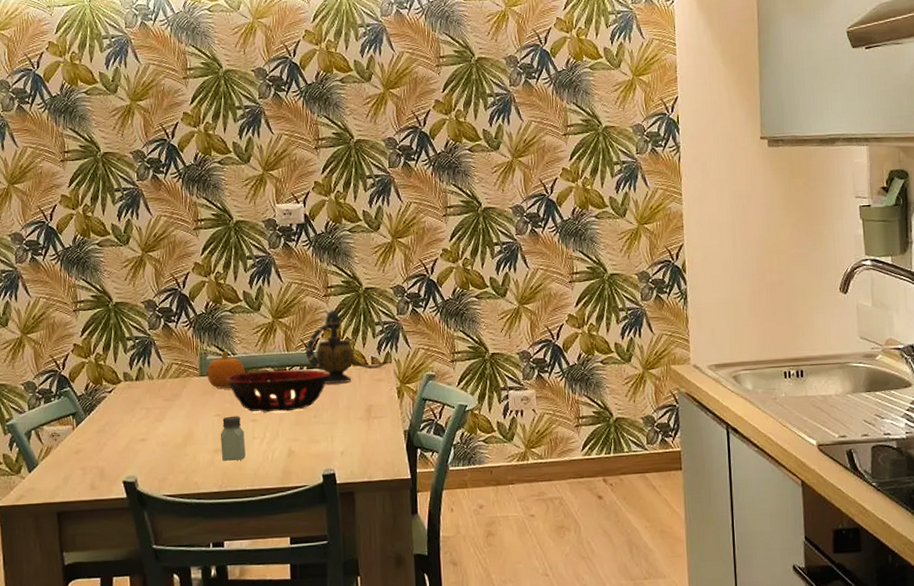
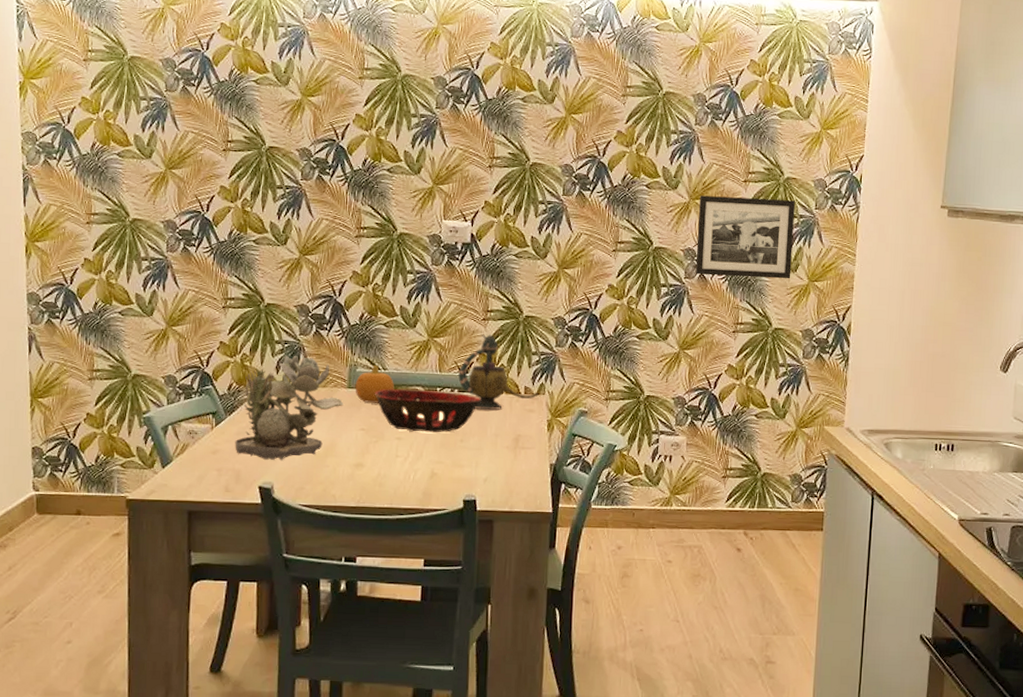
succulent plant: none [96,349,198,454] -> present [235,355,344,460]
saltshaker: present [220,416,246,461] -> none [362,431,388,477]
picture frame: none [522,148,620,230] -> present [695,195,795,279]

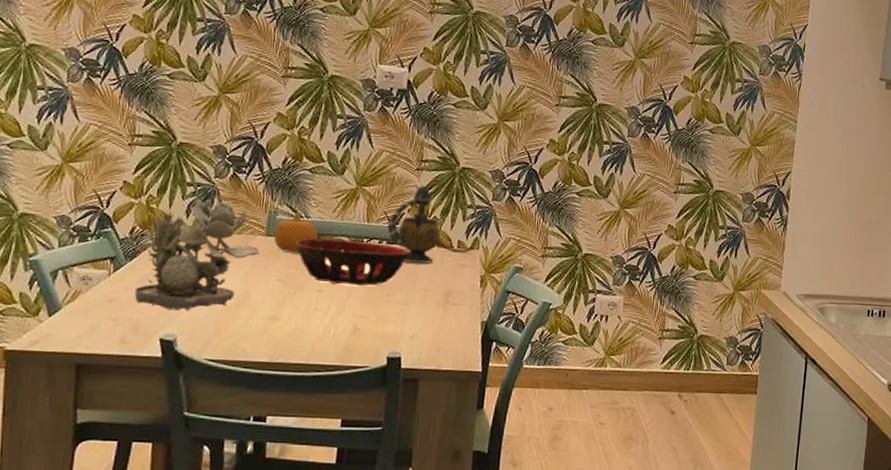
picture frame: present [695,195,795,279] -> none [638,54,740,142]

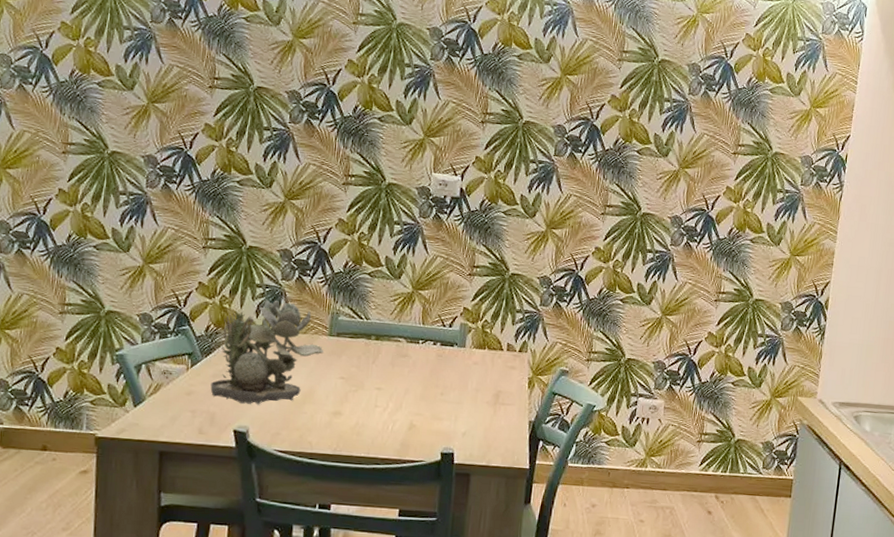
fruit: present [273,212,318,253] -> none [336,314,377,353]
decorative bowl: present [295,238,411,286] -> none [355,338,463,385]
teapot: present [387,184,473,264] -> none [441,289,522,365]

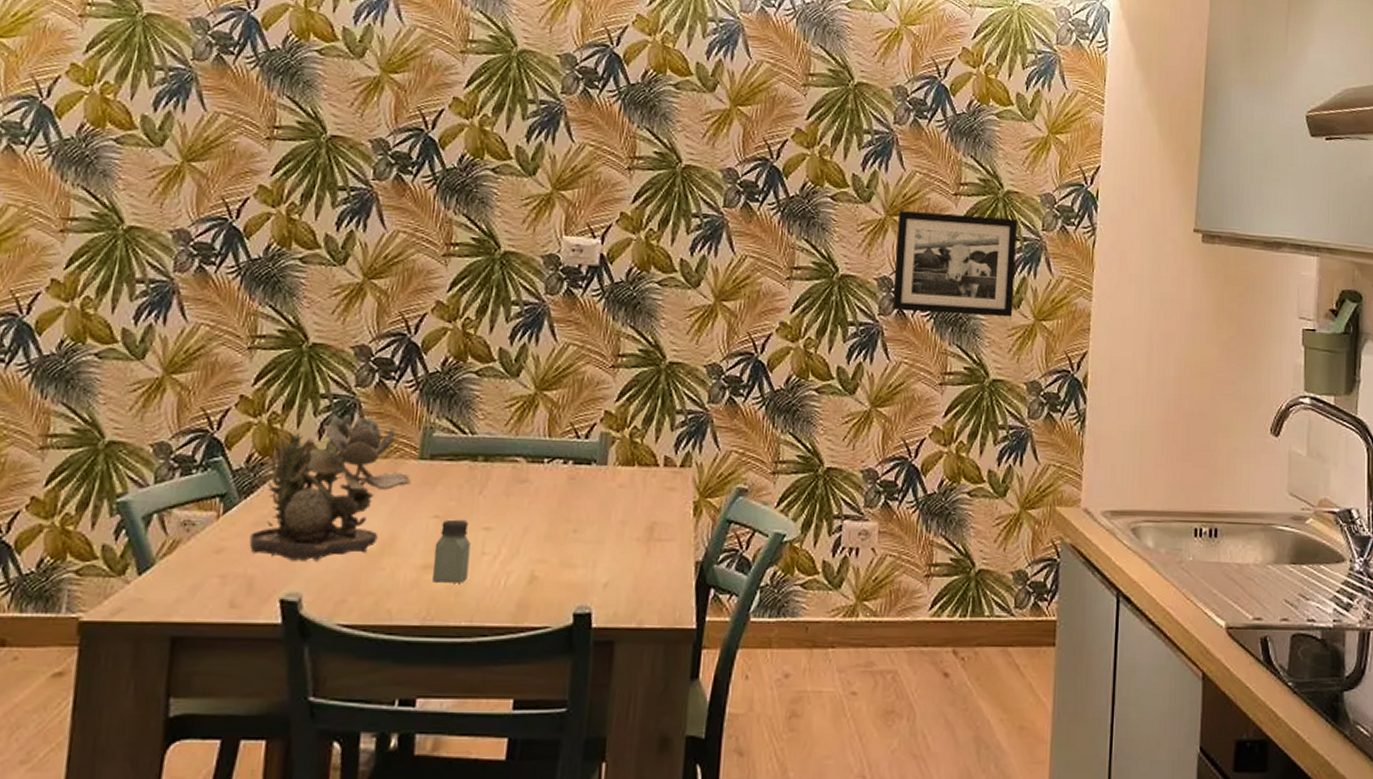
saltshaker: none [340,380,367,426] -> present [432,519,471,583]
picture frame: none [681,164,782,252] -> present [892,211,1017,318]

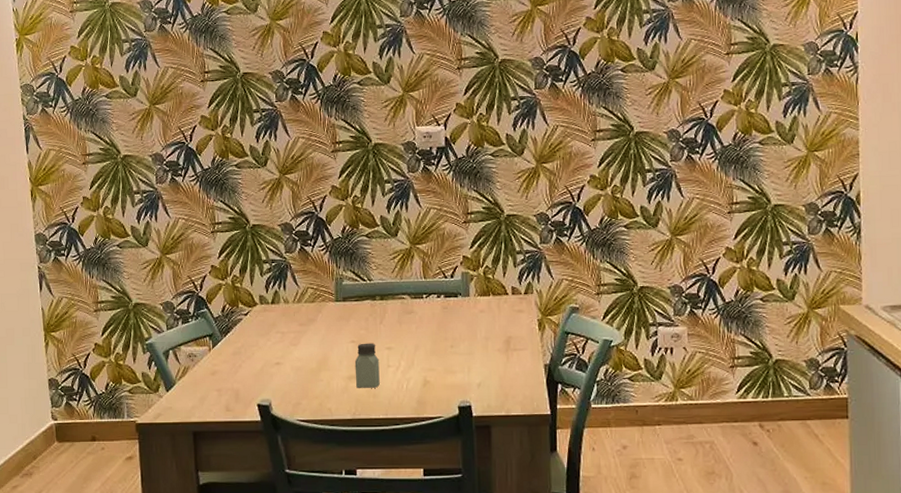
succulent plant: present [249,414,412,562] -> none [232,273,333,378]
picture frame: present [892,211,1017,318] -> none [680,68,787,156]

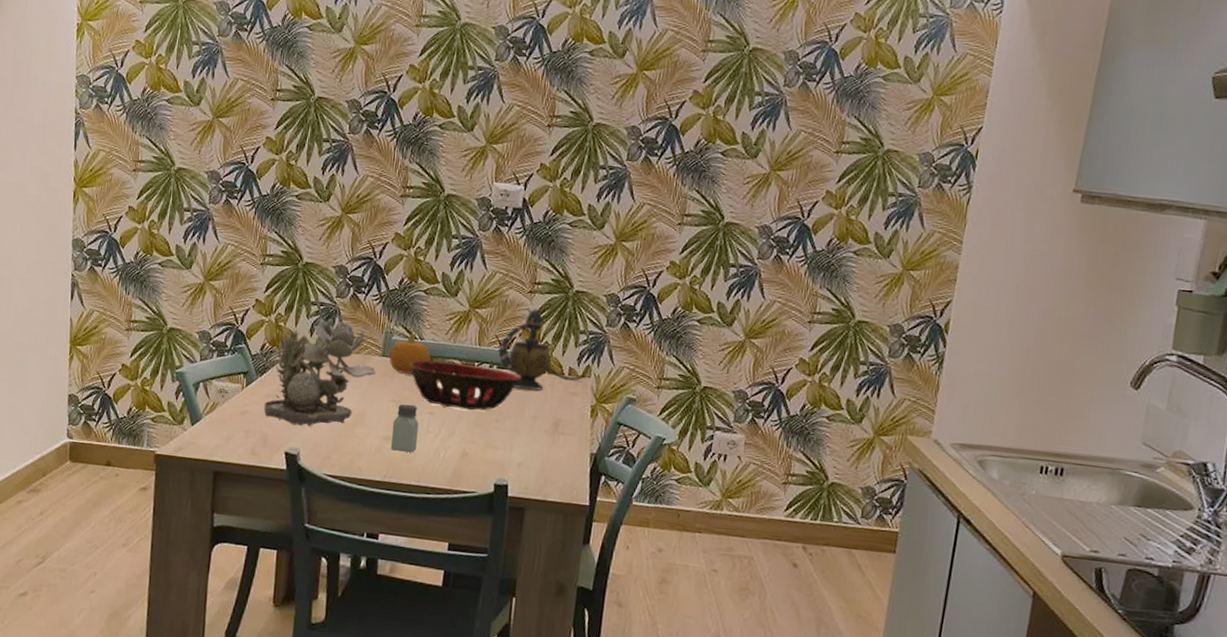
succulent plant: none [232,273,333,378] -> present [264,318,377,427]
fruit: none [342,276,381,315] -> present [389,333,431,375]
decorative bowl: none [361,297,468,341] -> present [408,360,521,411]
teapot: none [443,237,527,313] -> present [498,308,584,391]

